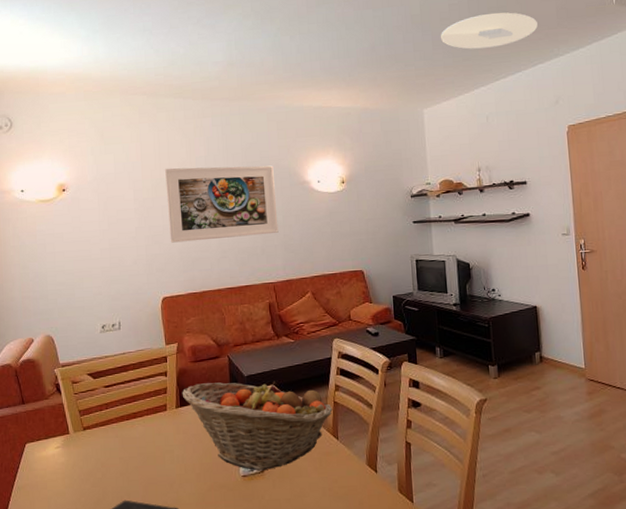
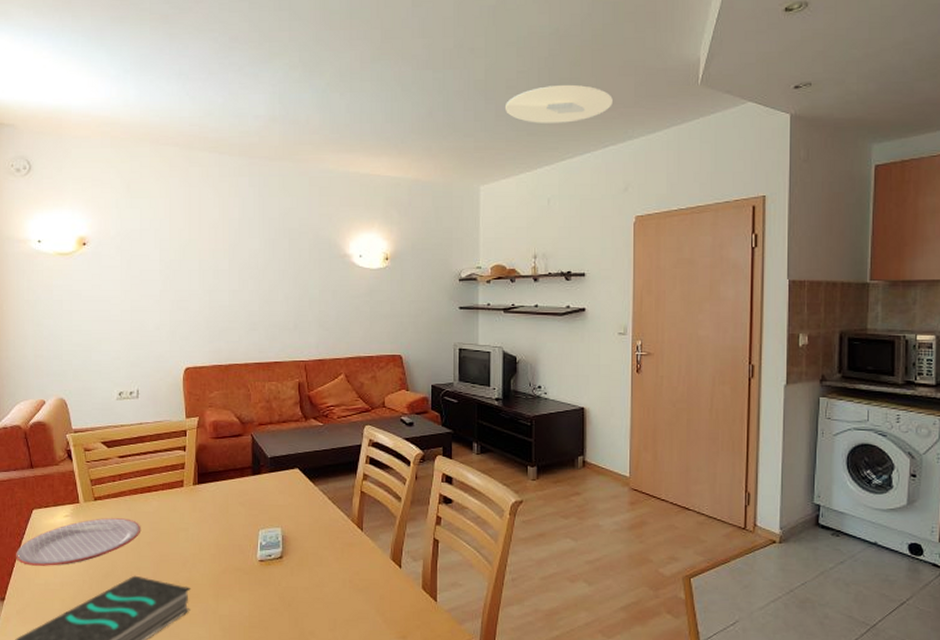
plate: none [11,445,129,498] -> present [16,518,142,566]
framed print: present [165,165,279,243] -> none [195,229,314,310]
fruit basket: present [182,380,333,471] -> none [200,461,359,557]

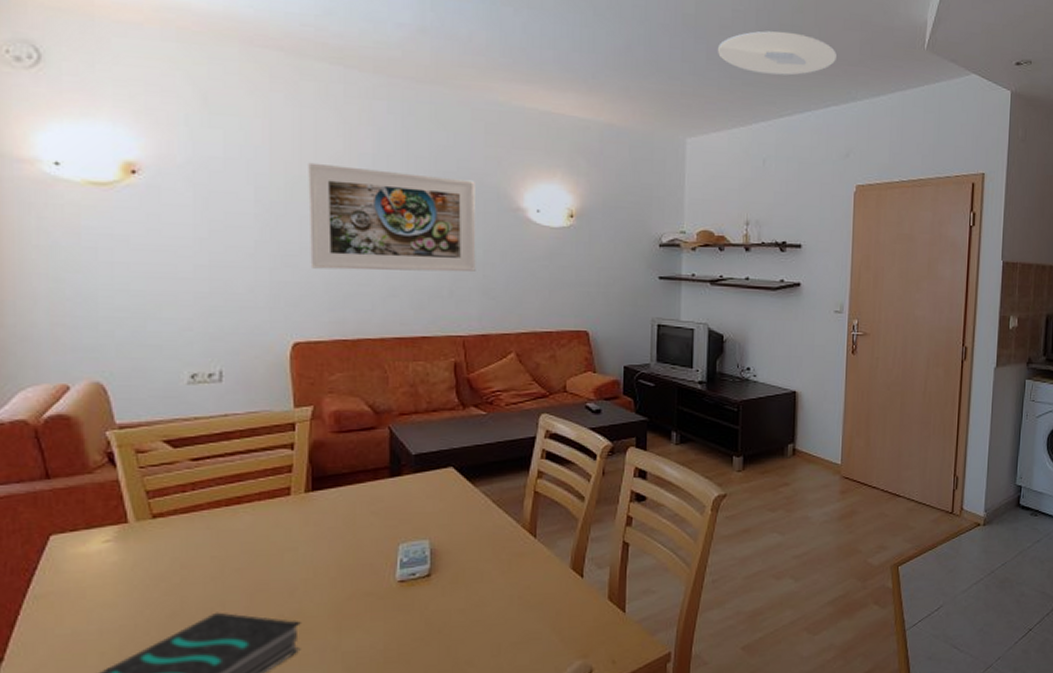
plate: present [16,518,142,566] -> none [22,539,227,611]
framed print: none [195,229,314,310] -> present [308,162,476,273]

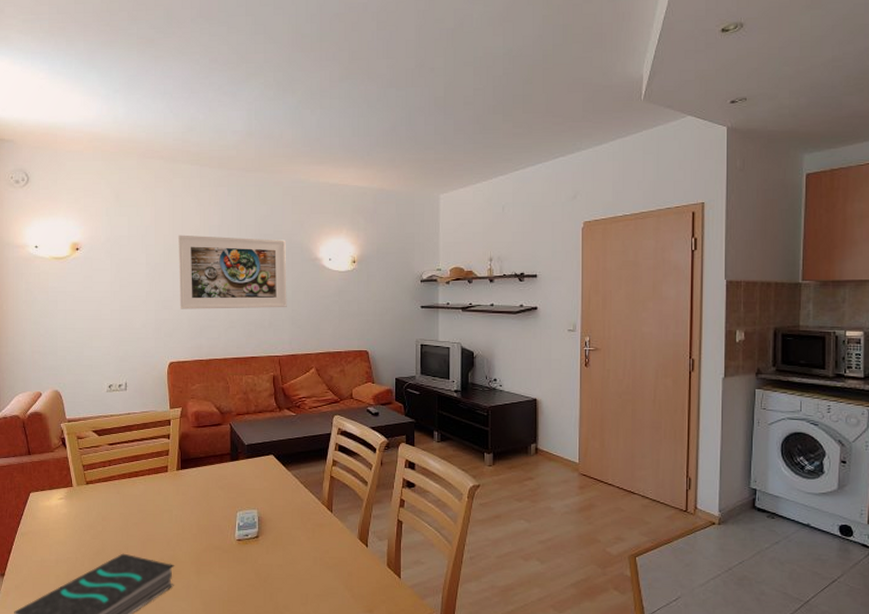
ceiling light: present [717,31,837,76] -> none [462,100,562,137]

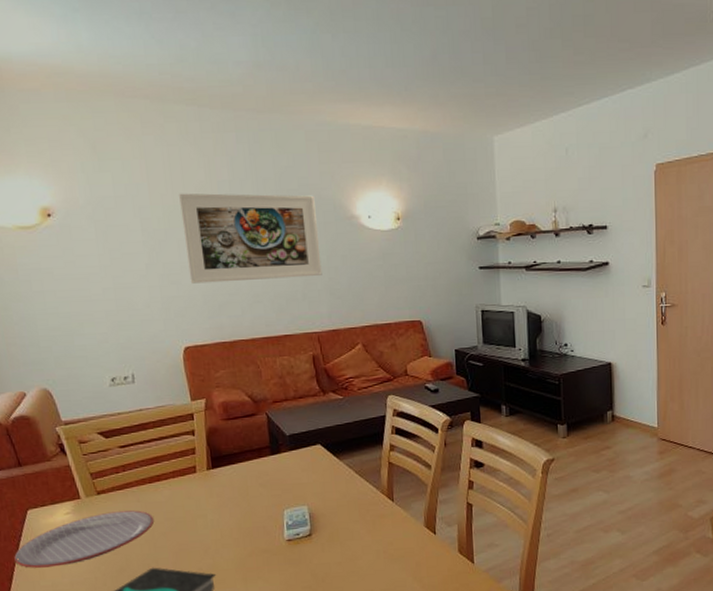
plate: none [15,500,129,545] -> present [14,510,155,568]

